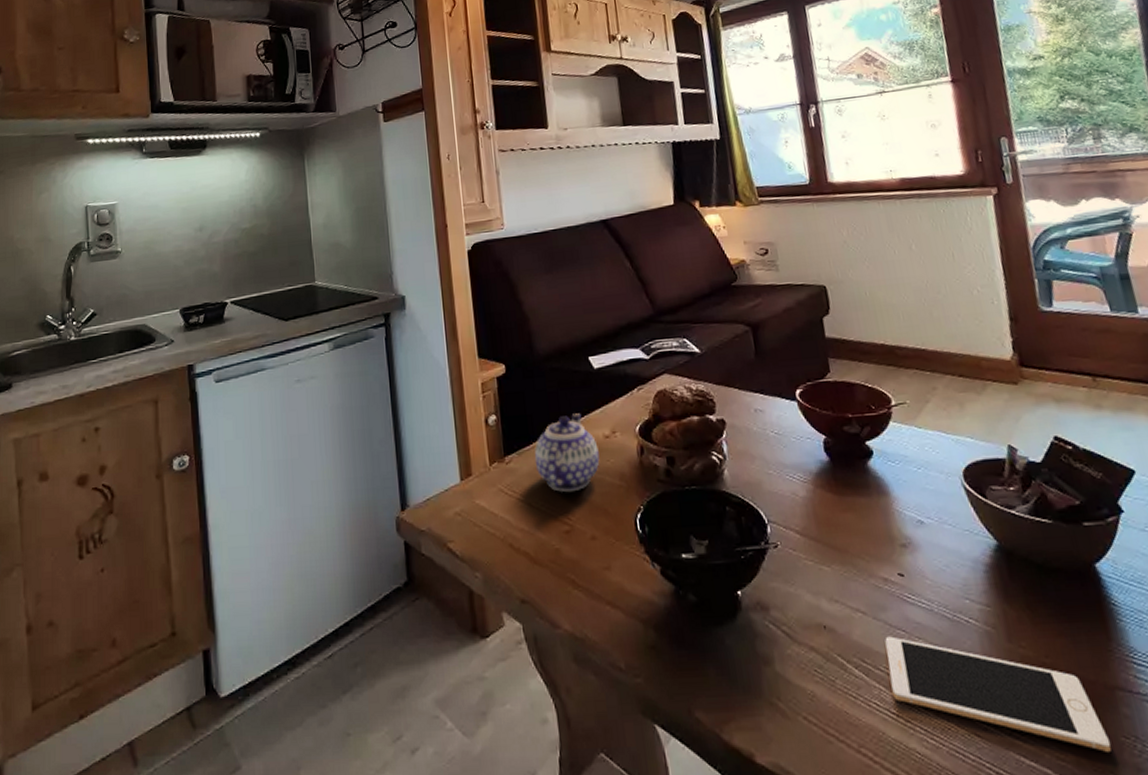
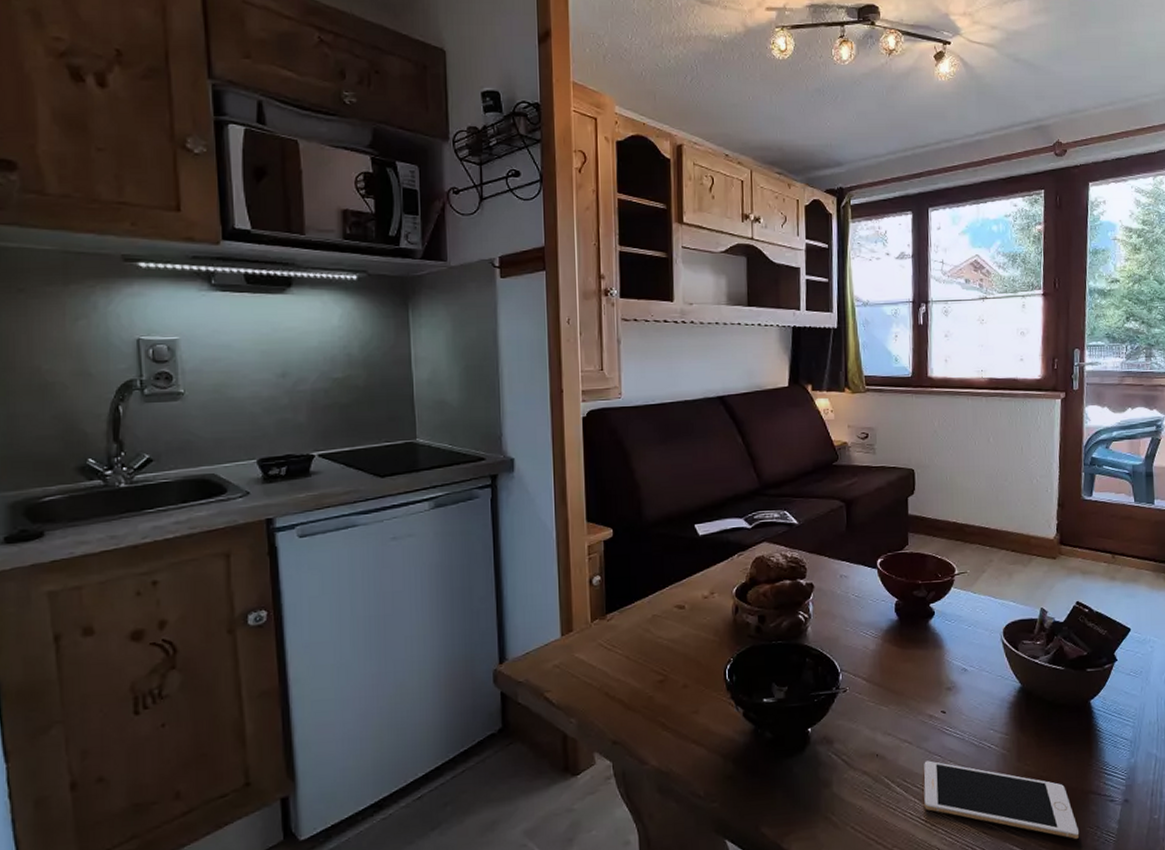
teapot: present [534,413,600,493] -> none [635,576,697,647]

